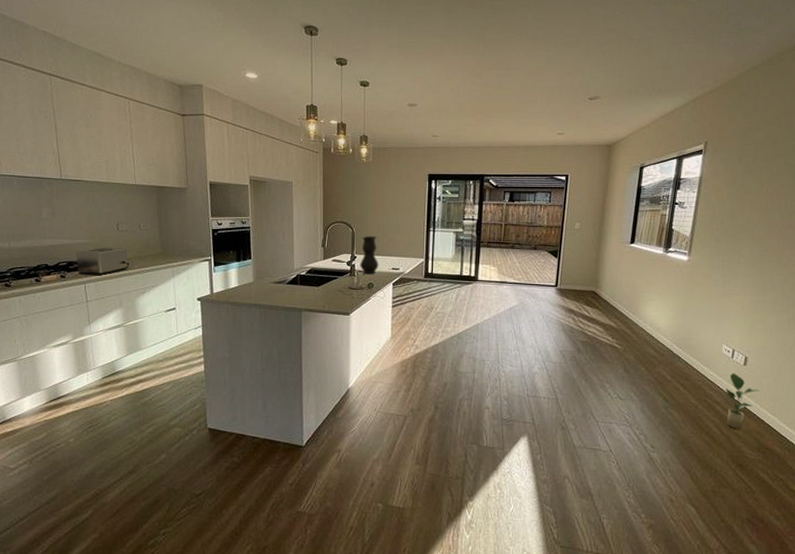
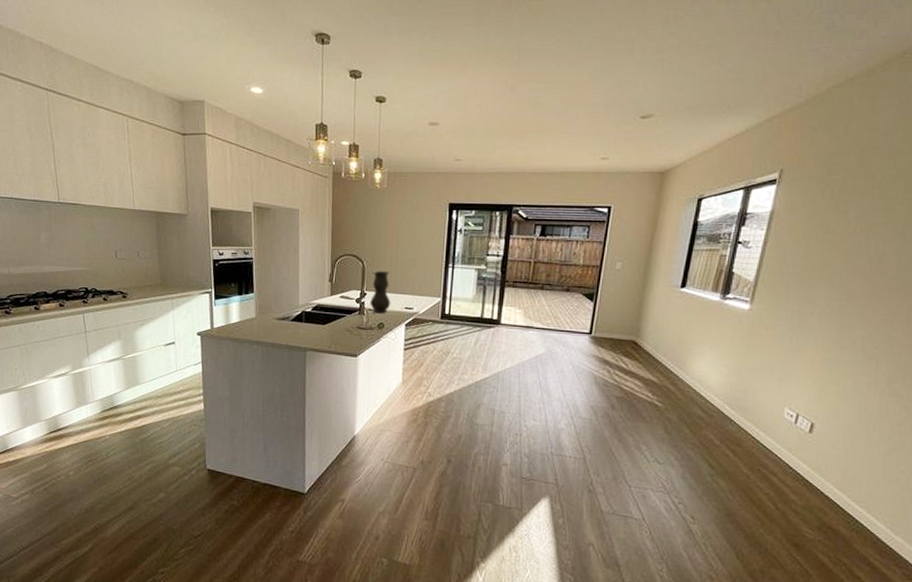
toaster: present [76,247,128,276] -> none [74,275,126,306]
potted plant: present [725,373,760,429] -> none [783,440,827,504]

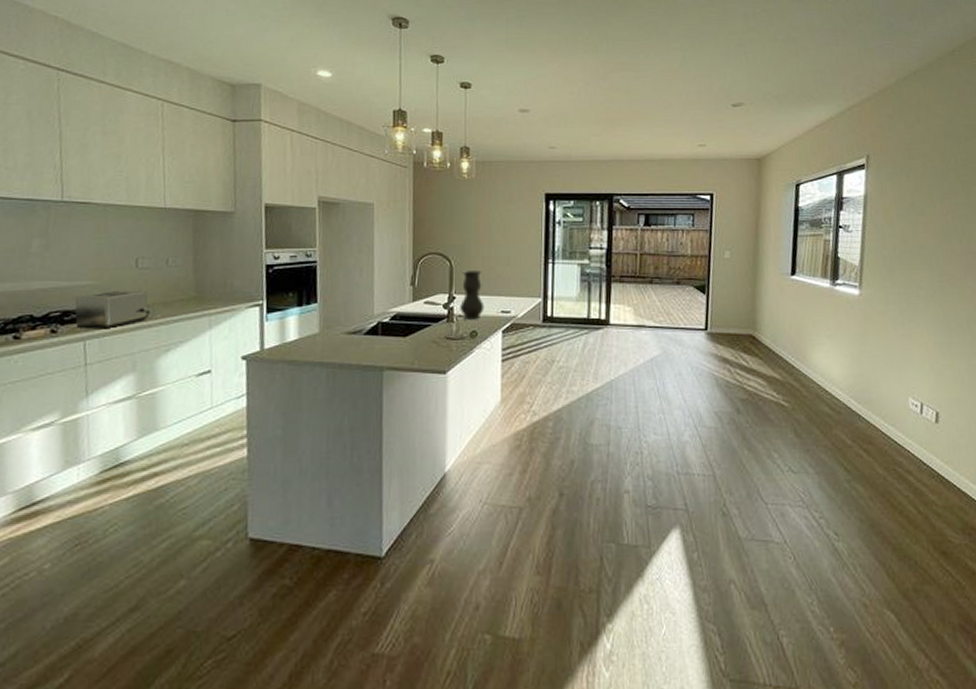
toaster: none [74,275,126,306] -> present [74,290,148,329]

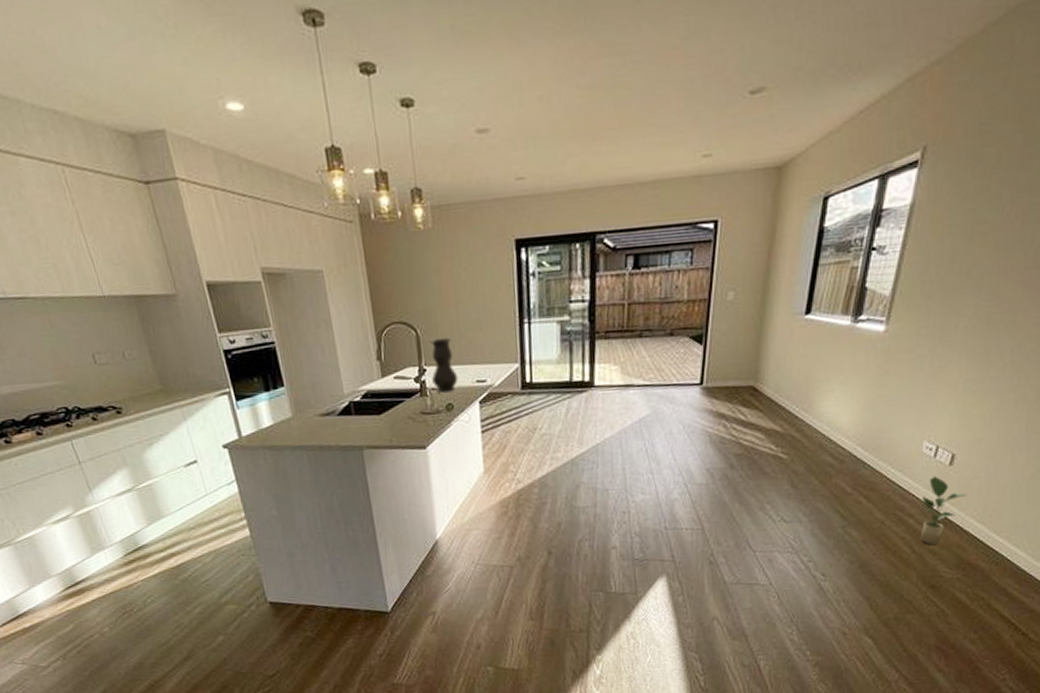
toaster: present [74,290,148,329] -> none [47,387,121,429]
potted plant: none [917,432,958,505] -> present [920,476,967,545]

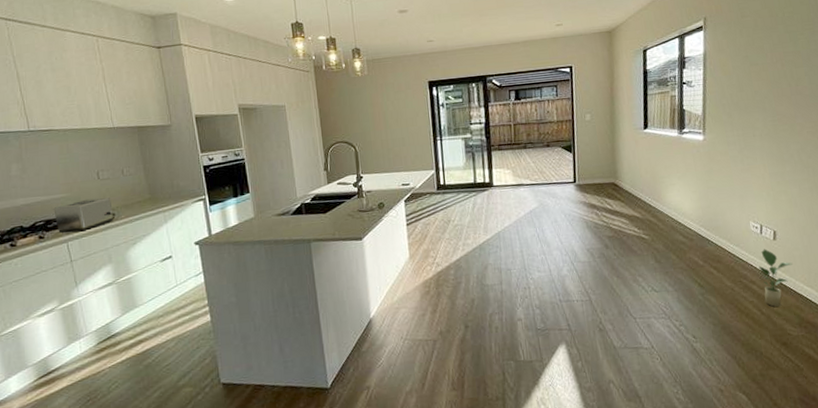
toaster: none [47,387,121,429] -> present [53,197,113,233]
vase: present [428,337,459,393] -> none [364,152,388,194]

